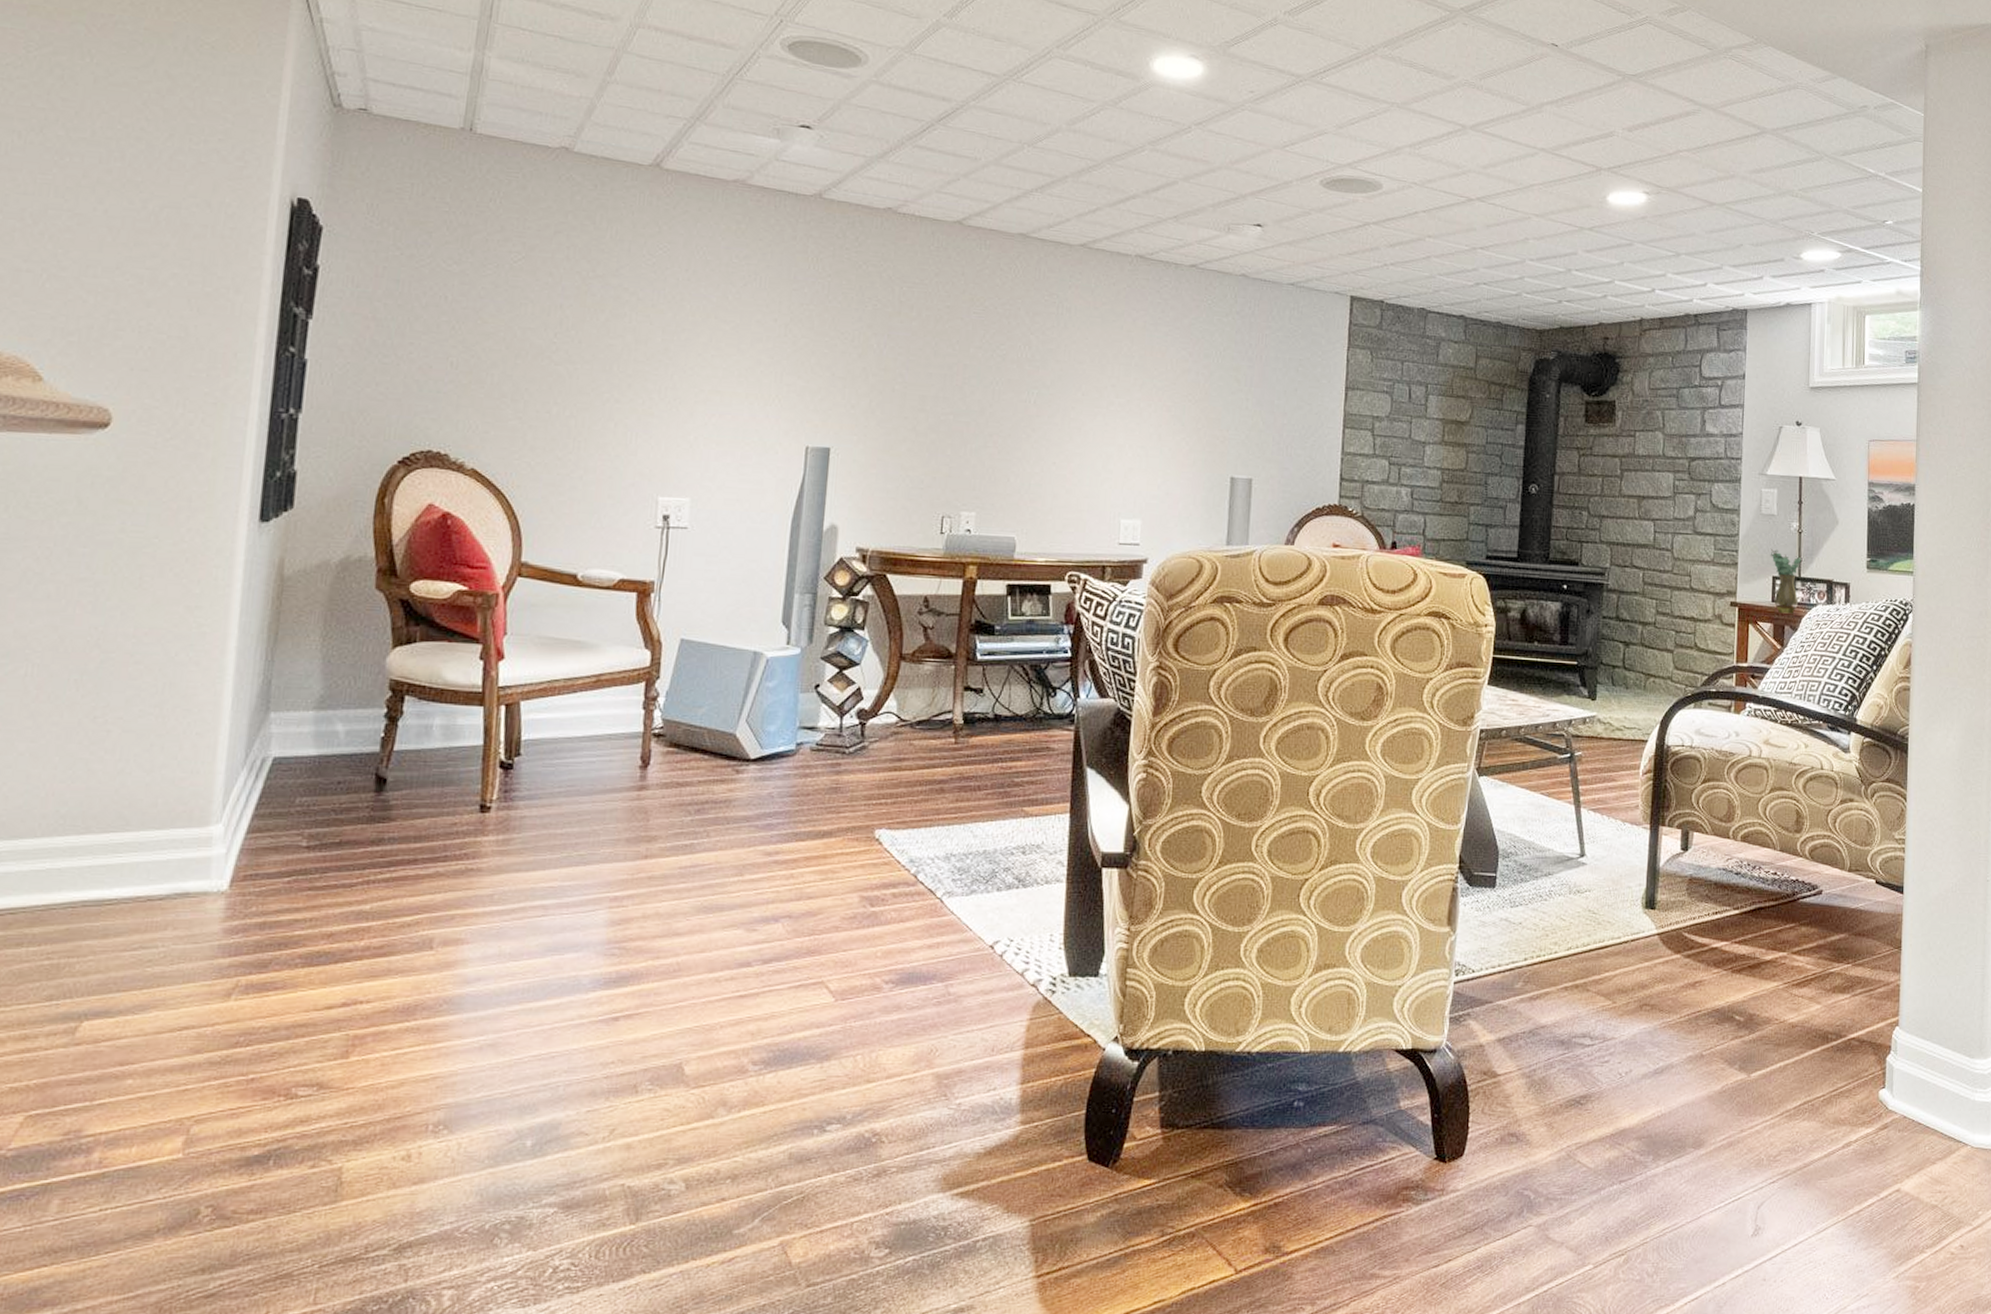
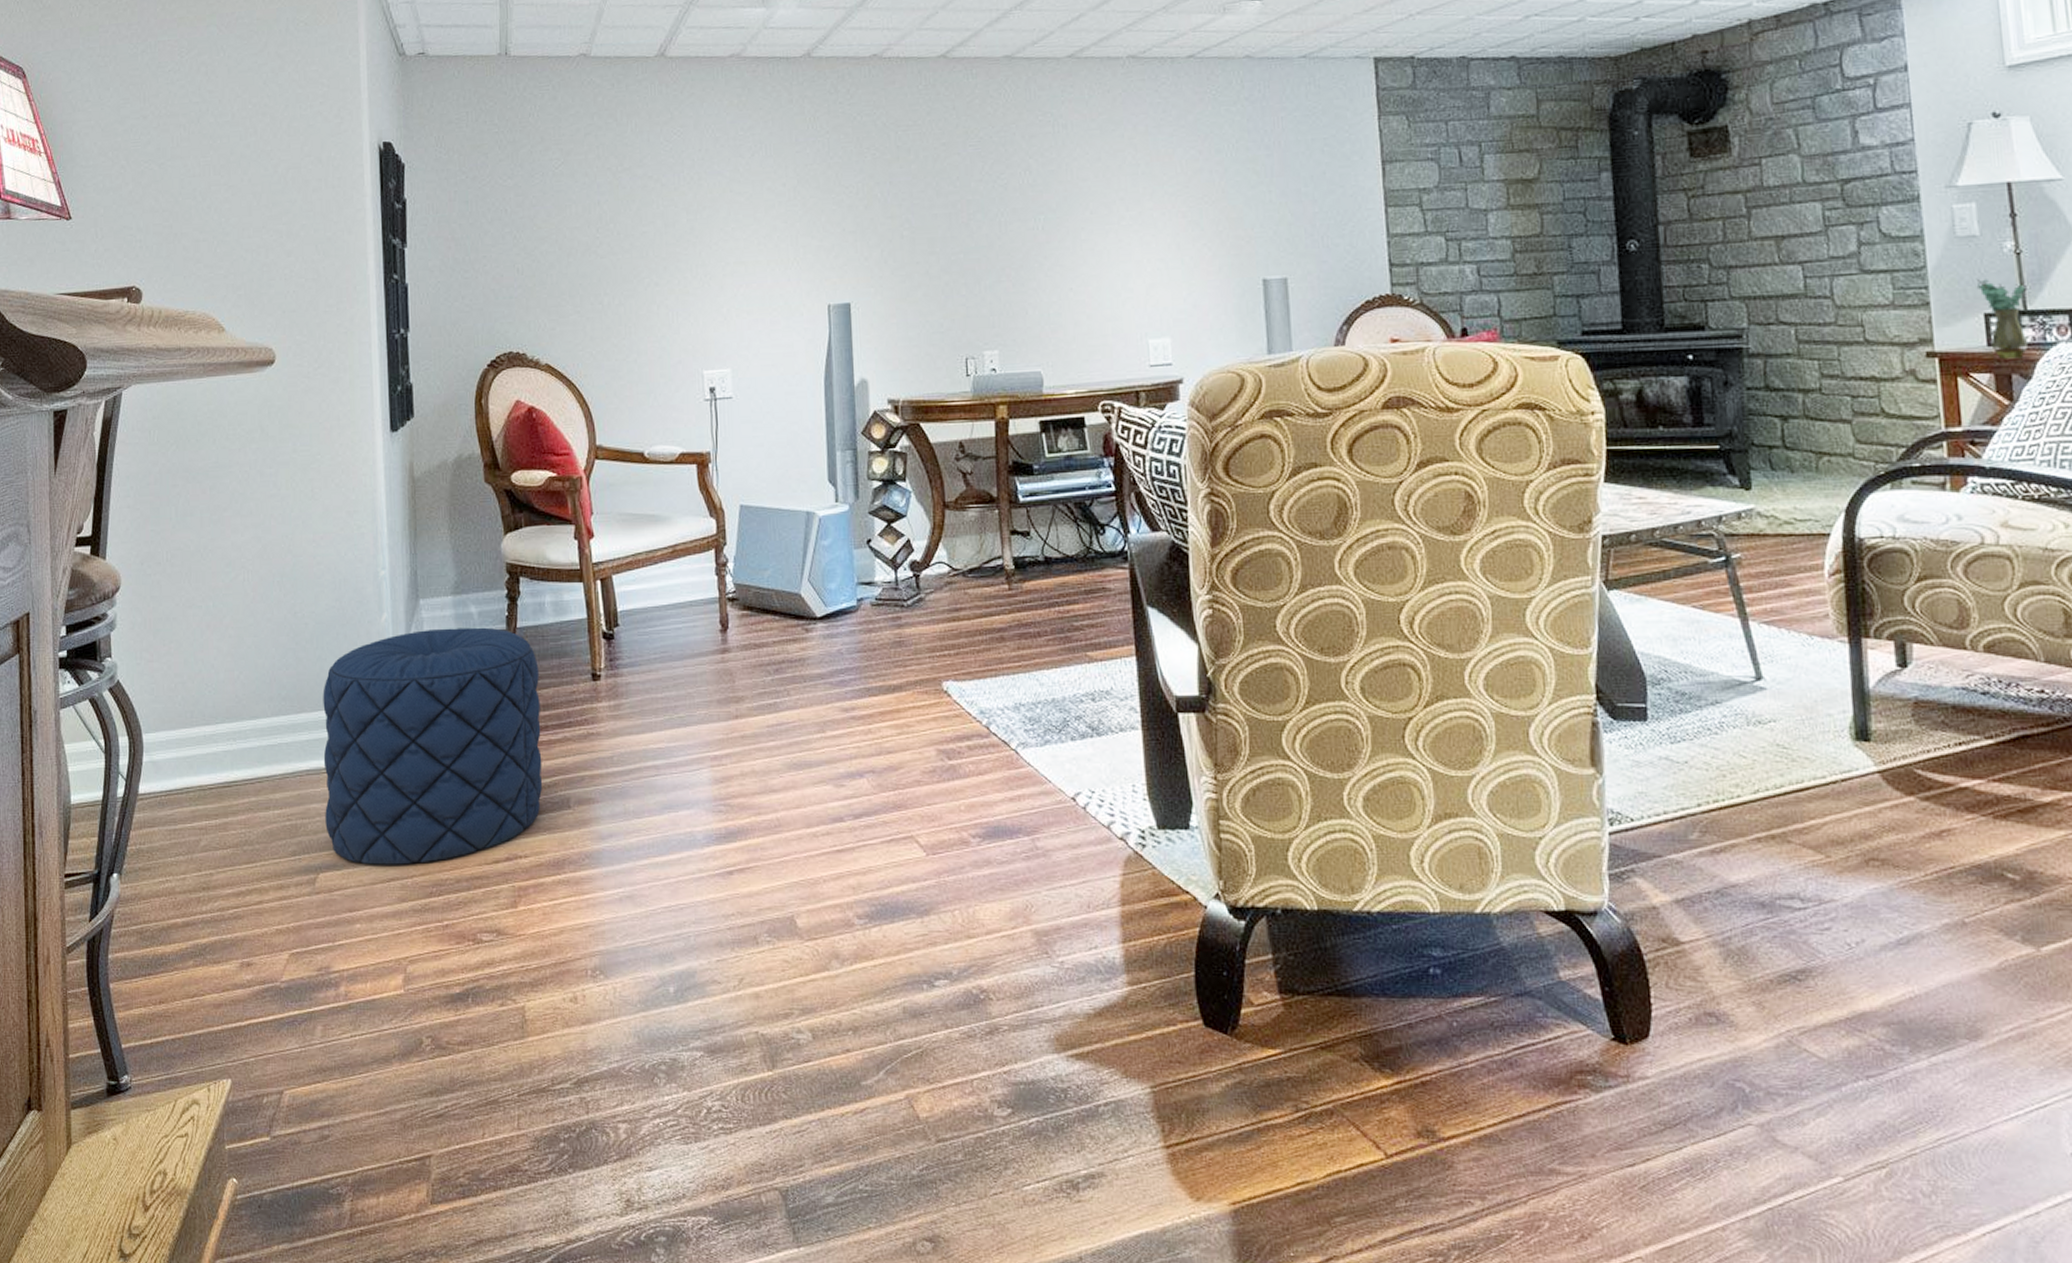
pouf: none [100,746,415,1012] -> present [323,627,543,865]

